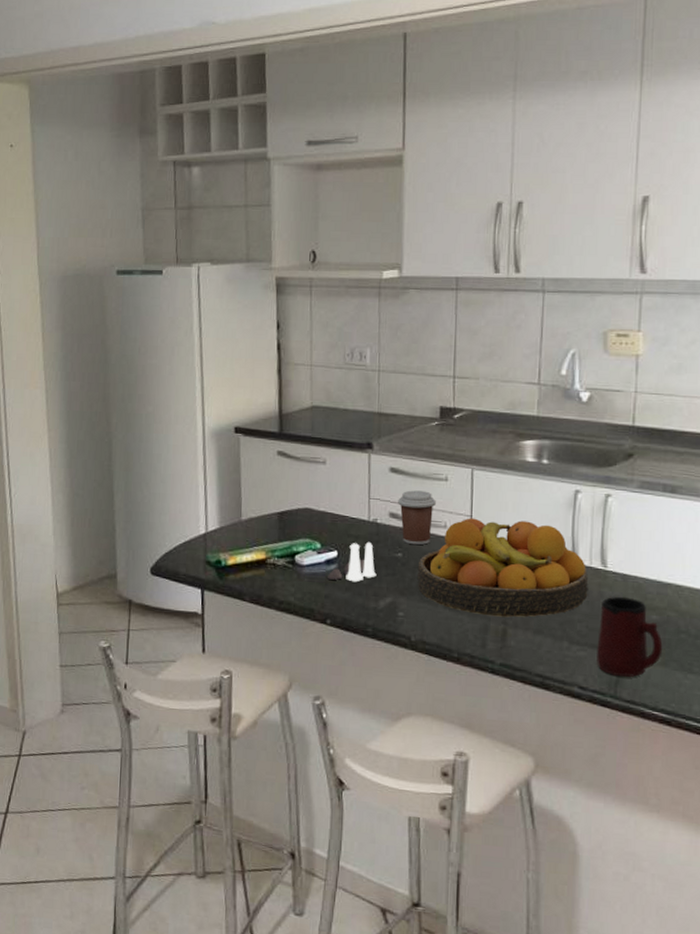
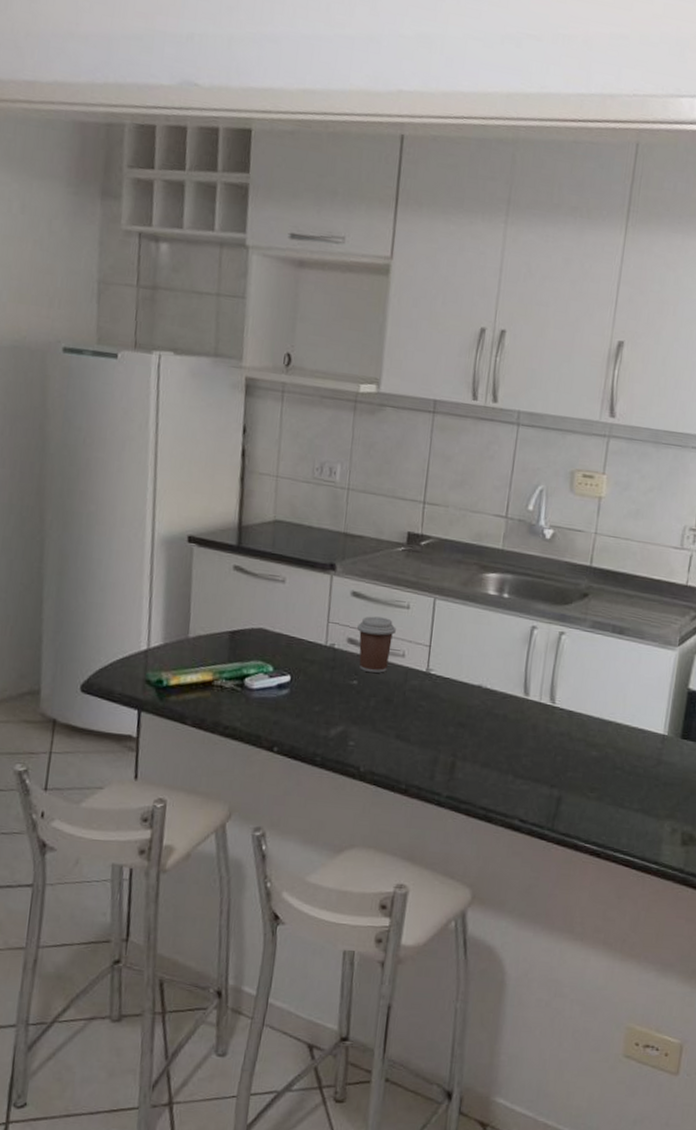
salt and pepper shaker set: present [328,541,377,583] -> none [278,667,330,709]
fruit bowl: present [417,518,589,618] -> none [371,648,537,750]
mug: present [597,597,663,677] -> none [538,732,600,811]

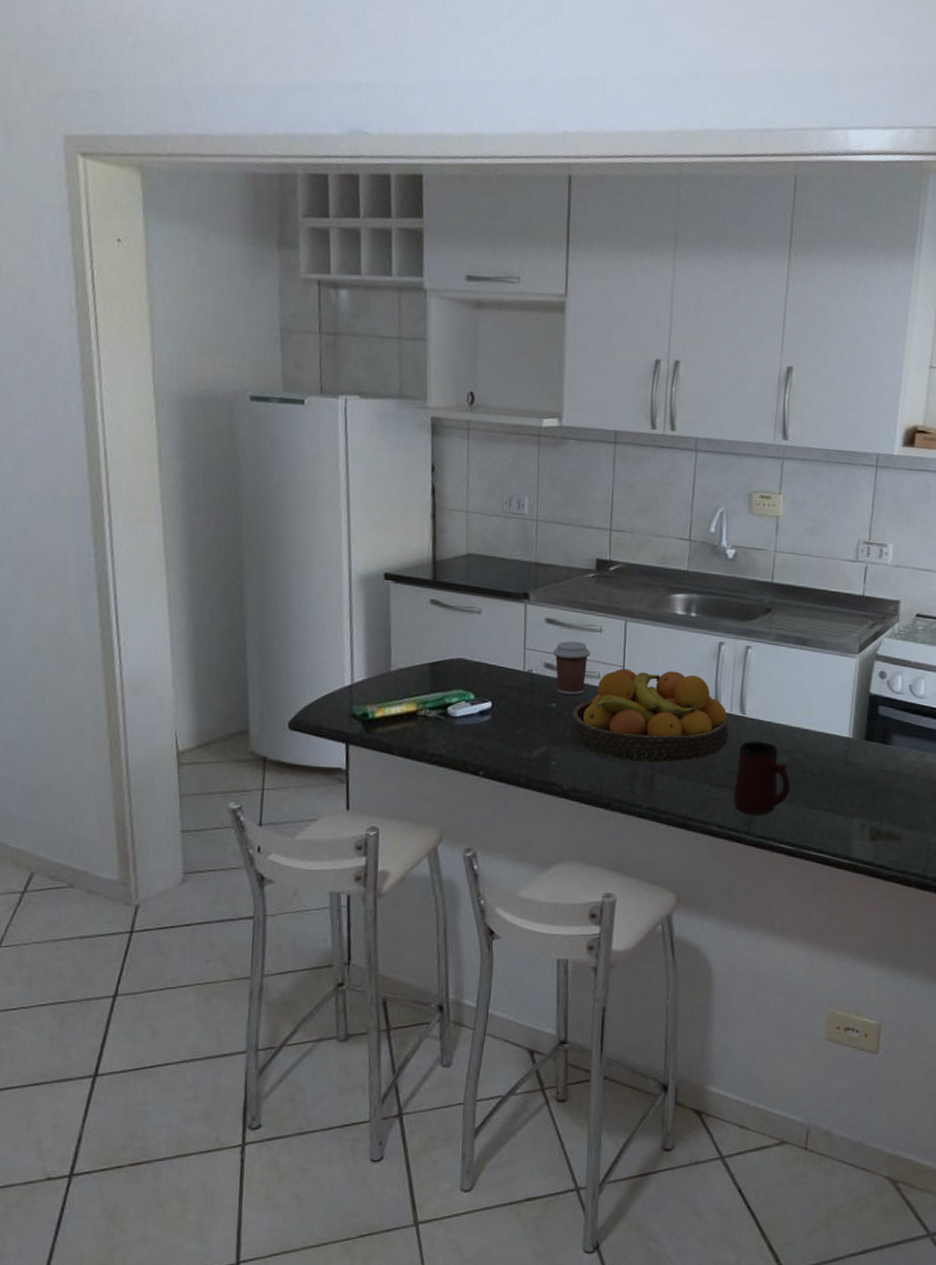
fruit bowl: none [371,648,537,750] -> present [570,668,729,763]
mug: none [538,732,600,811] -> present [733,741,791,814]

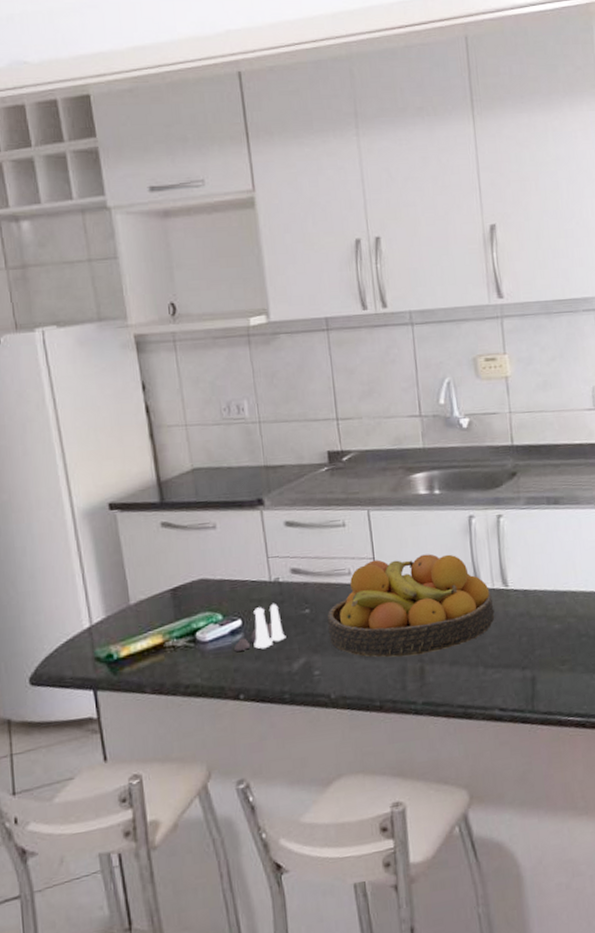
salt and pepper shaker set: none [481,692,531,733] -> present [234,603,286,652]
coffee cup: present [553,641,590,695] -> none [298,540,337,598]
mug: present [733,741,791,814] -> none [508,612,569,691]

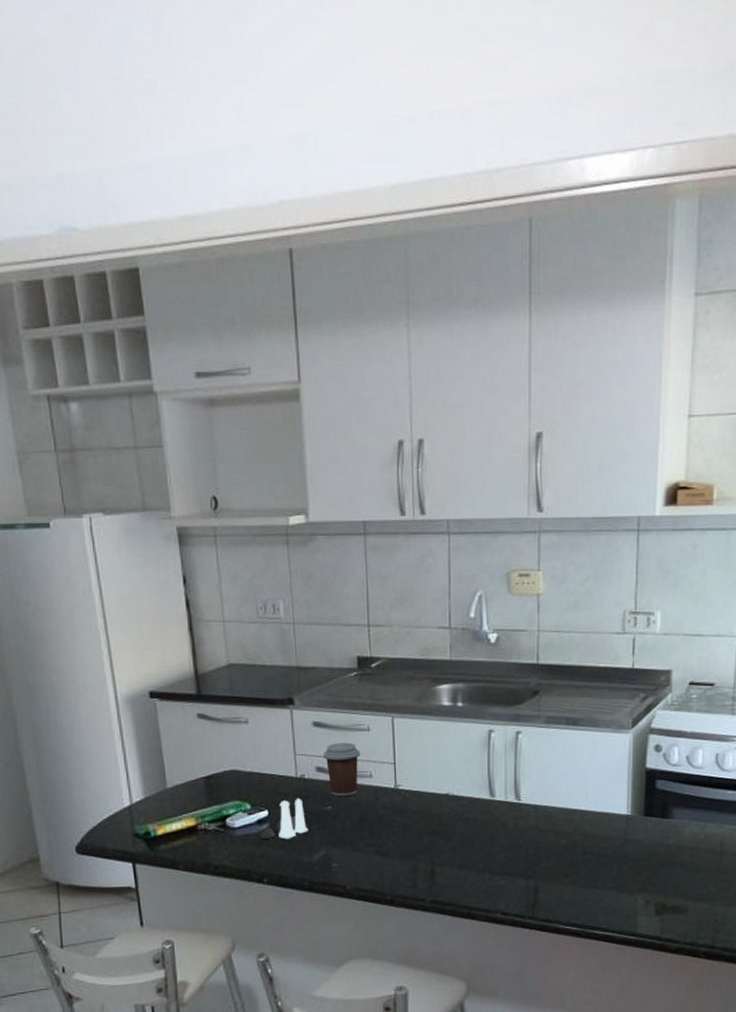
coffee cup: none [298,540,337,598] -> present [323,742,360,796]
fruit bowl: present [327,554,495,658] -> none [347,763,505,858]

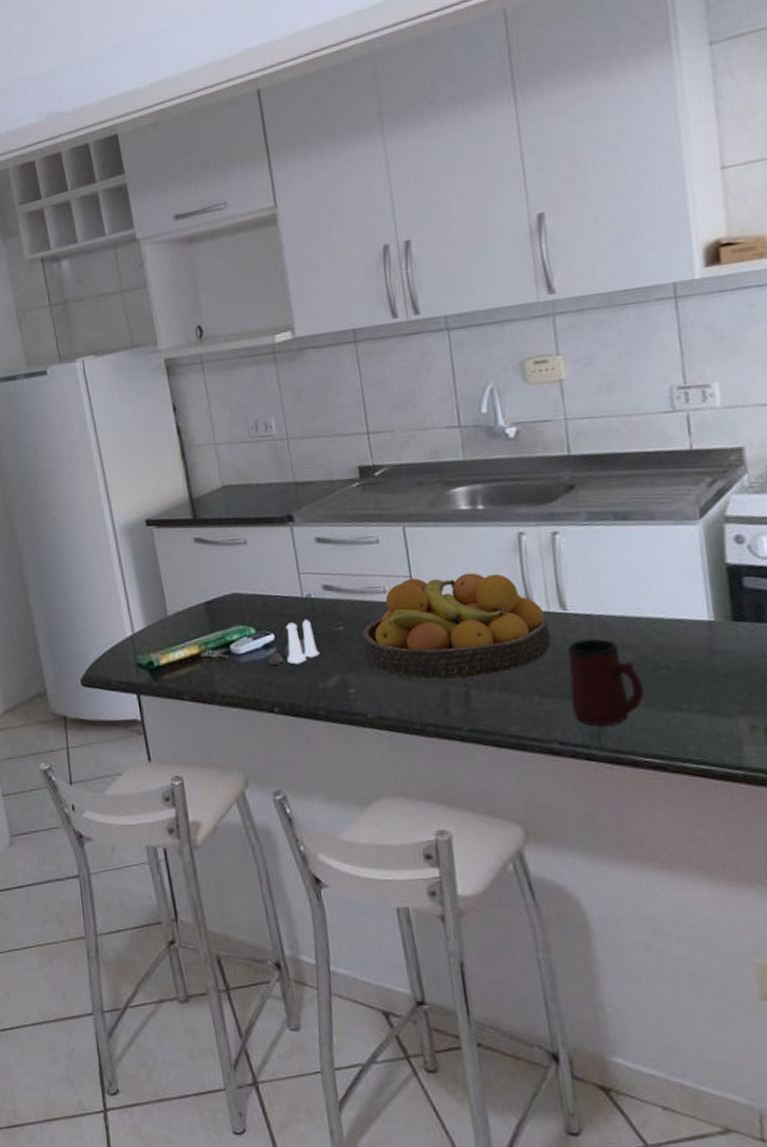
coffee cup: present [323,742,360,796] -> none [329,557,371,616]
fruit bowl: none [347,763,505,858] -> present [362,573,551,680]
mug: none [515,827,572,899] -> present [568,639,644,725]

